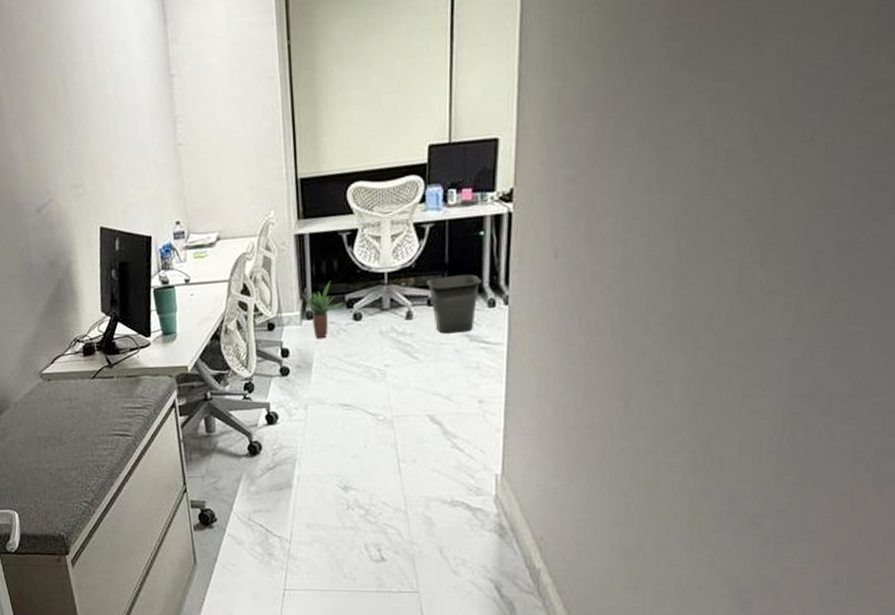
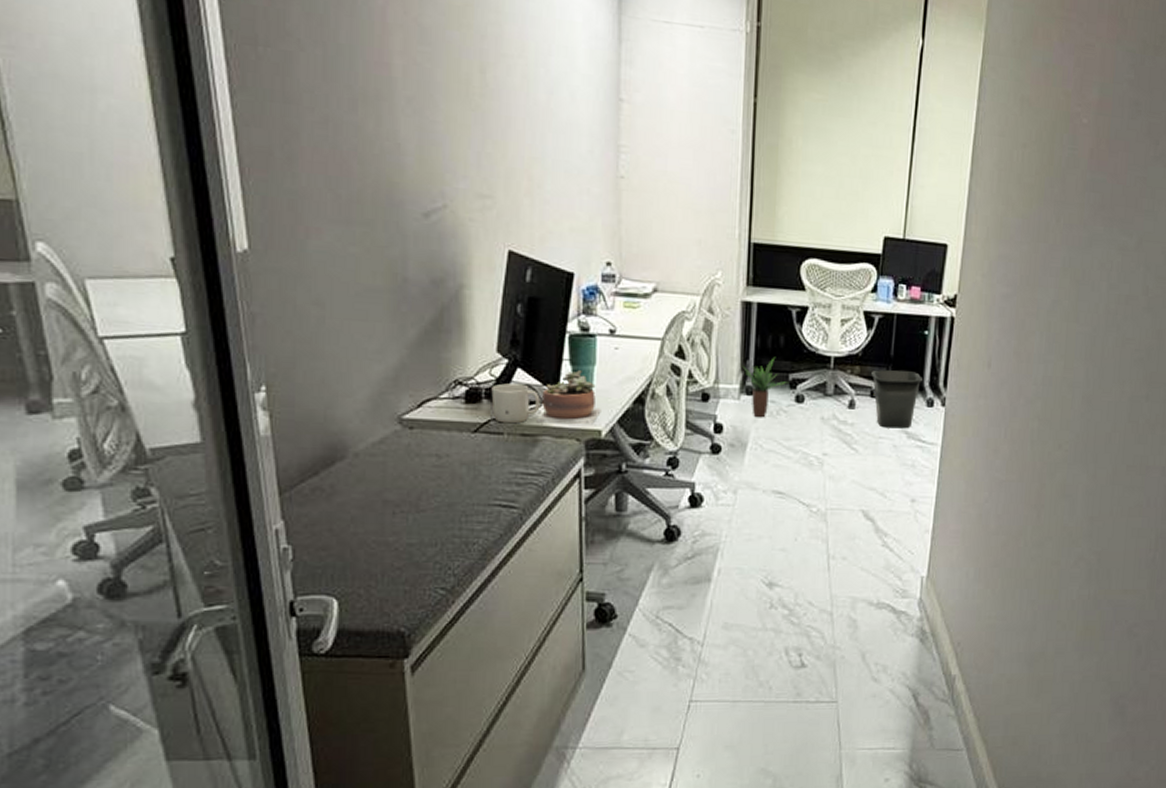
mug: none [101,335,139,369] -> present [491,383,541,424]
succulent plant: none [137,318,186,366] -> present [536,370,601,425]

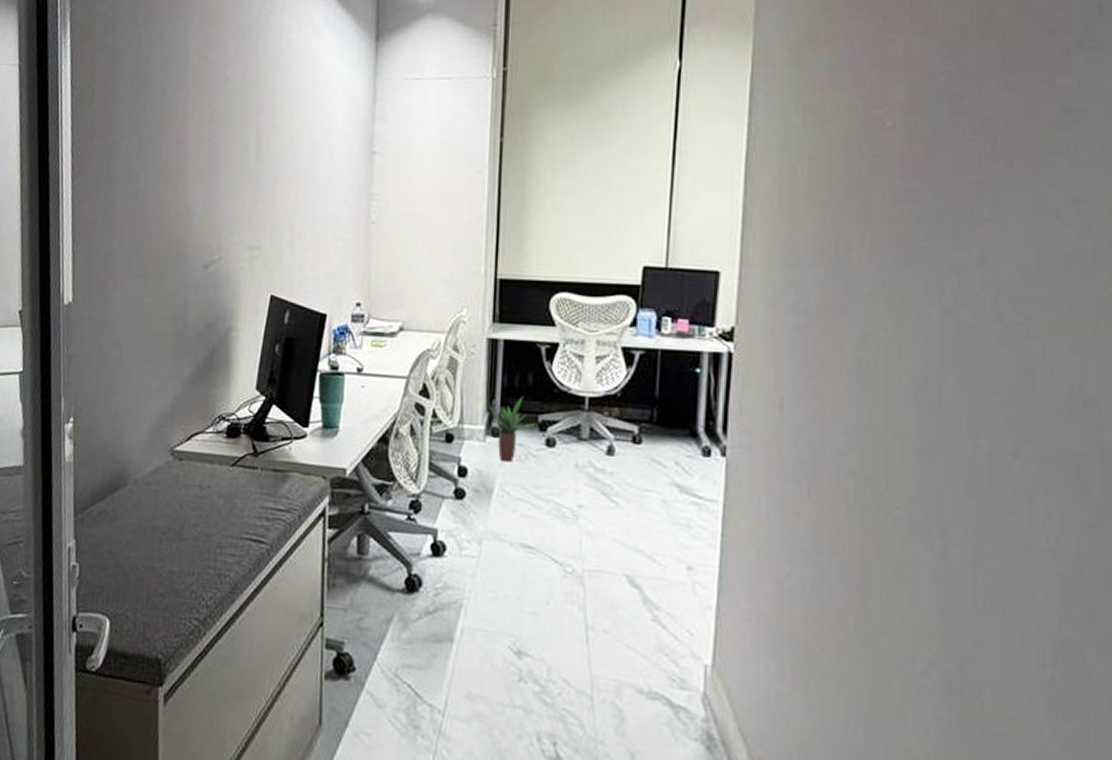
mug: present [491,383,541,424] -> none [249,419,292,459]
succulent plant: present [536,370,601,425] -> none [287,408,347,463]
waste bin: present [871,370,922,429] -> none [633,412,695,481]

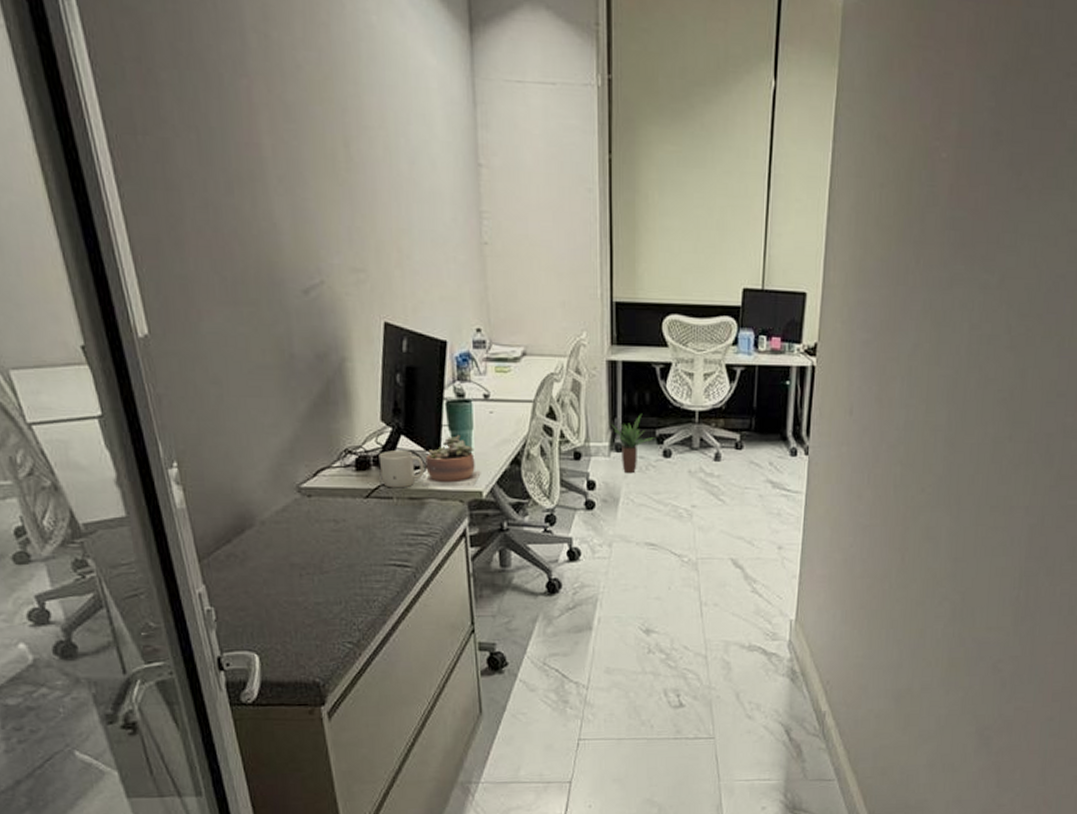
mug: none [249,419,292,459] -> present [378,450,425,488]
succulent plant: none [287,408,347,463] -> present [422,435,481,487]

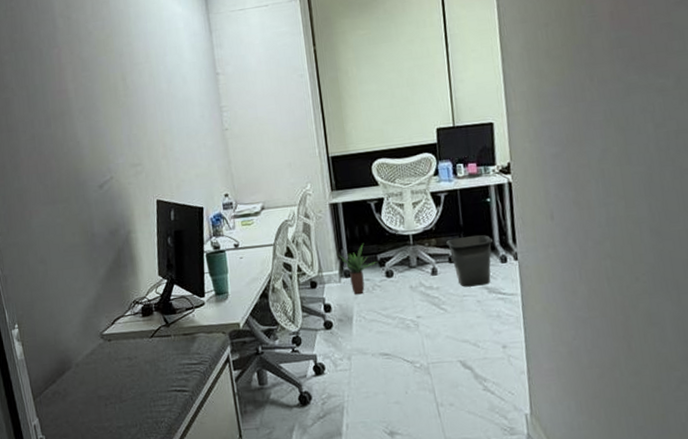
mug: present [378,450,425,488] -> none [158,296,194,328]
succulent plant: present [422,435,481,487] -> none [192,279,237,324]
waste bin: none [735,421,785,479] -> present [446,234,493,287]

